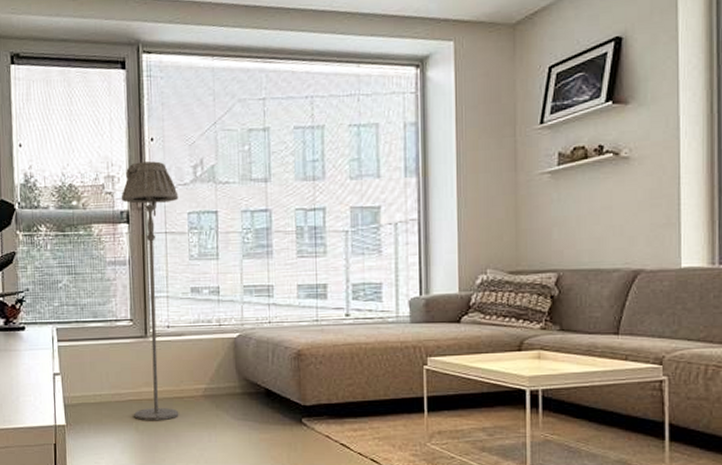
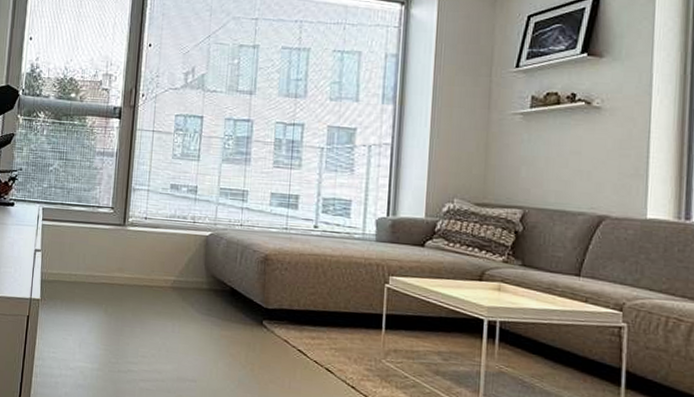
floor lamp: present [121,161,179,421] -> none [105,64,169,306]

